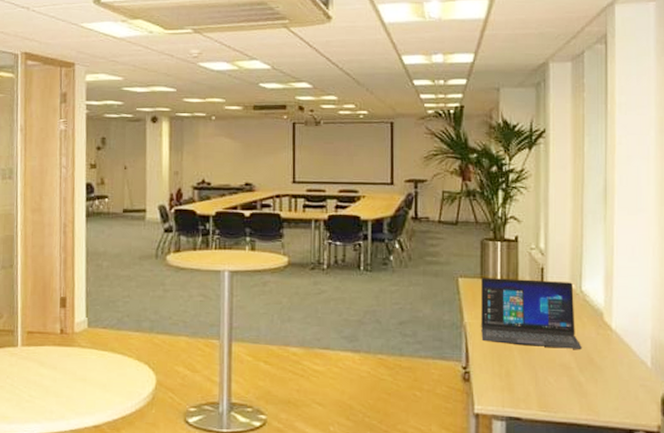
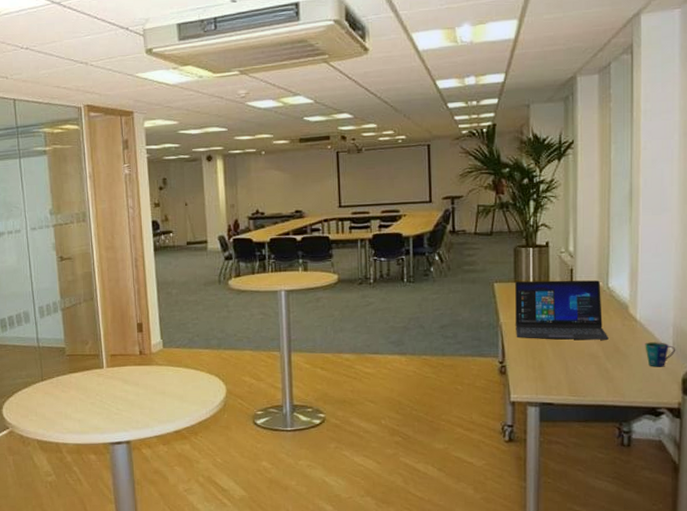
cup: none [621,355,655,384] -> present [645,342,676,367]

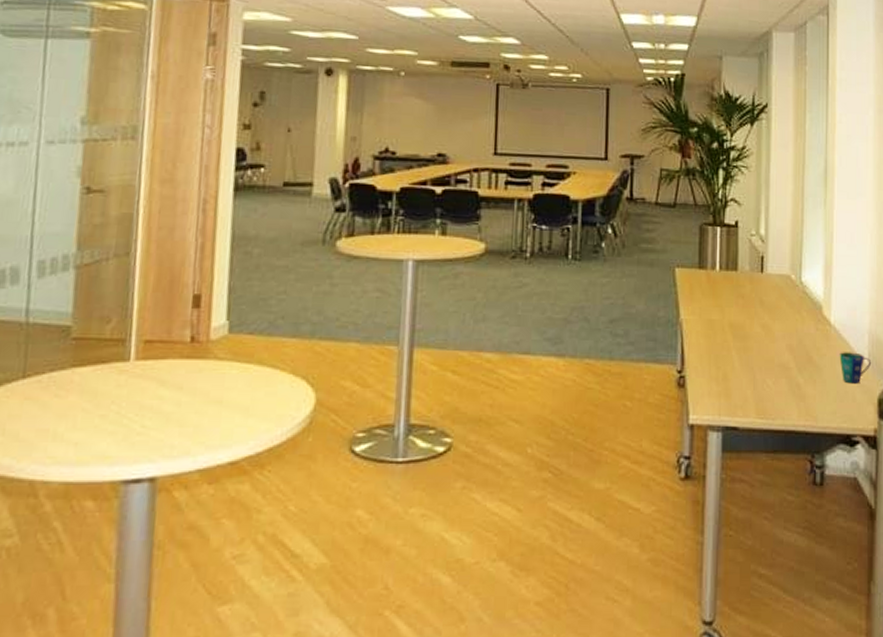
laptop: present [515,280,609,340] -> none [698,268,801,347]

